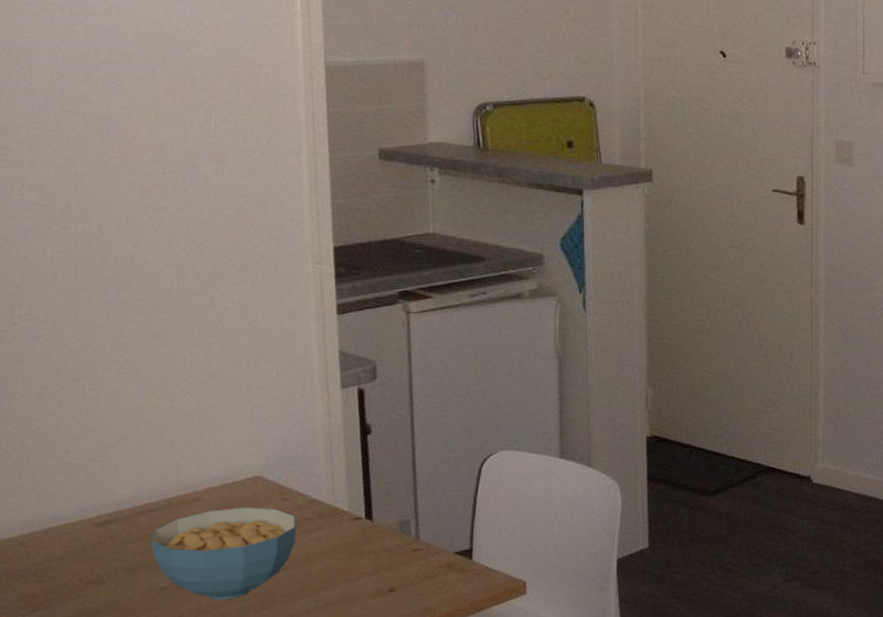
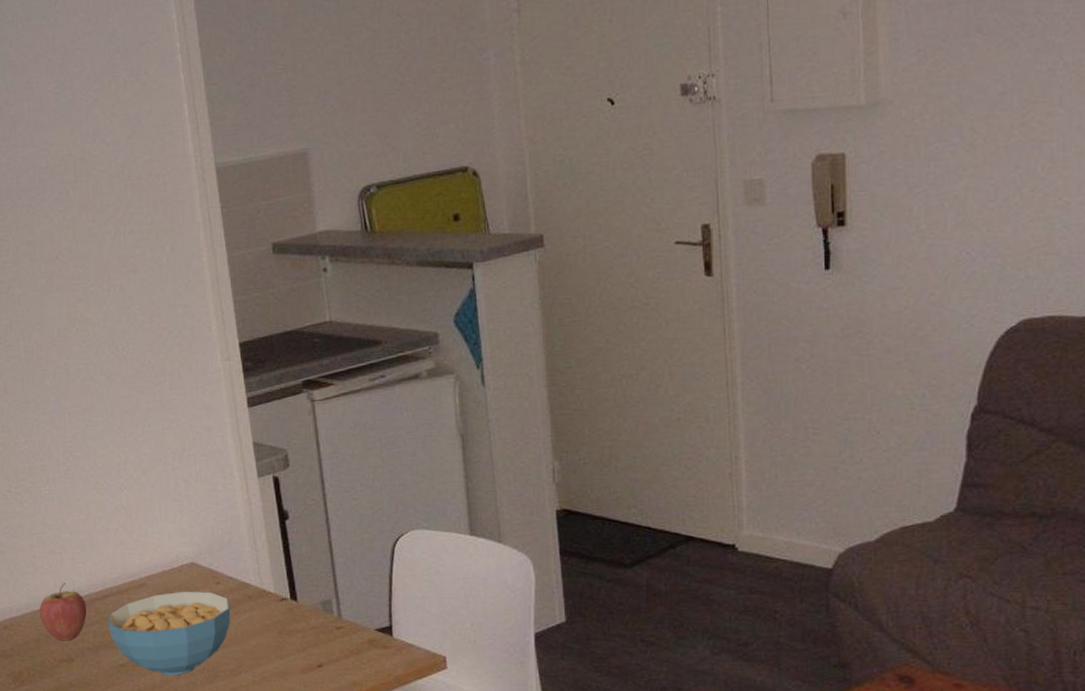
fruit: none [67,493,127,560] -> present [39,582,87,641]

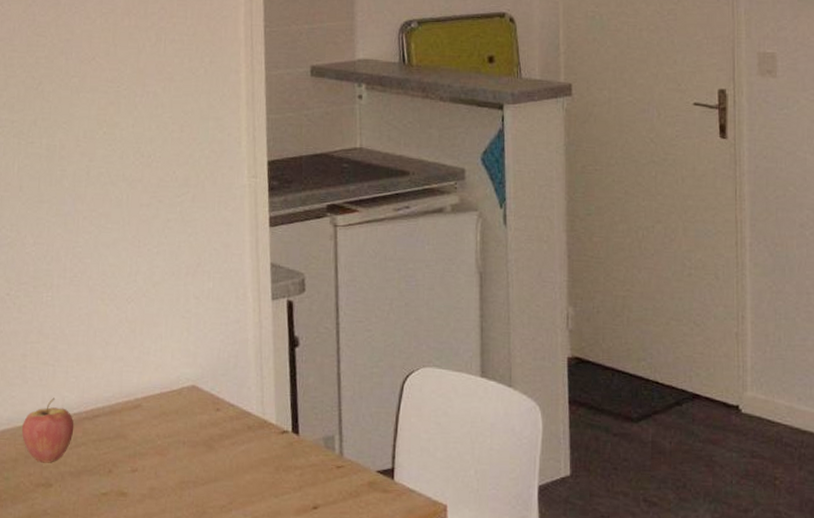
cereal bowl: present [108,591,231,676] -> none [94,416,228,509]

